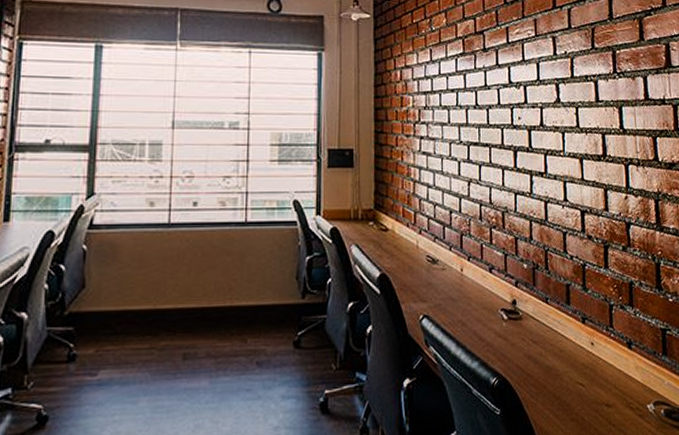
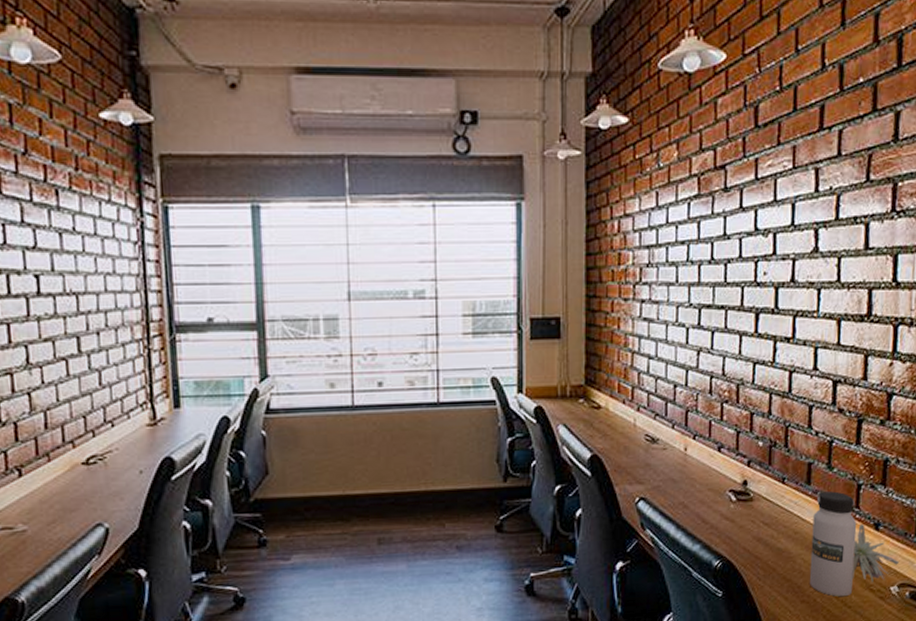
water bottle: none [575,311,614,415] -> present [809,491,857,597]
succulent plant: none [612,342,653,401] -> present [851,523,900,583]

